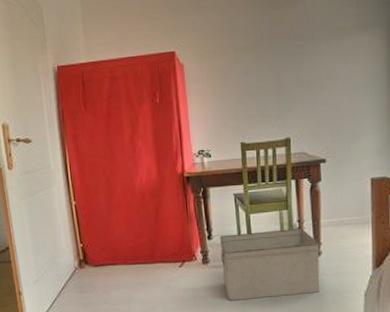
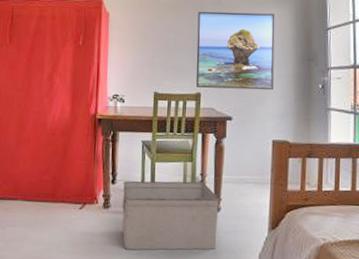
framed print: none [279,41,368,132] -> present [196,11,275,91]

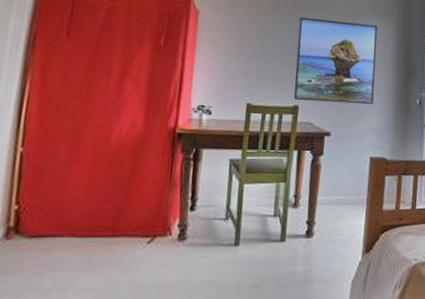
storage bin: present [122,180,219,250] -> none [199,204,313,289]

